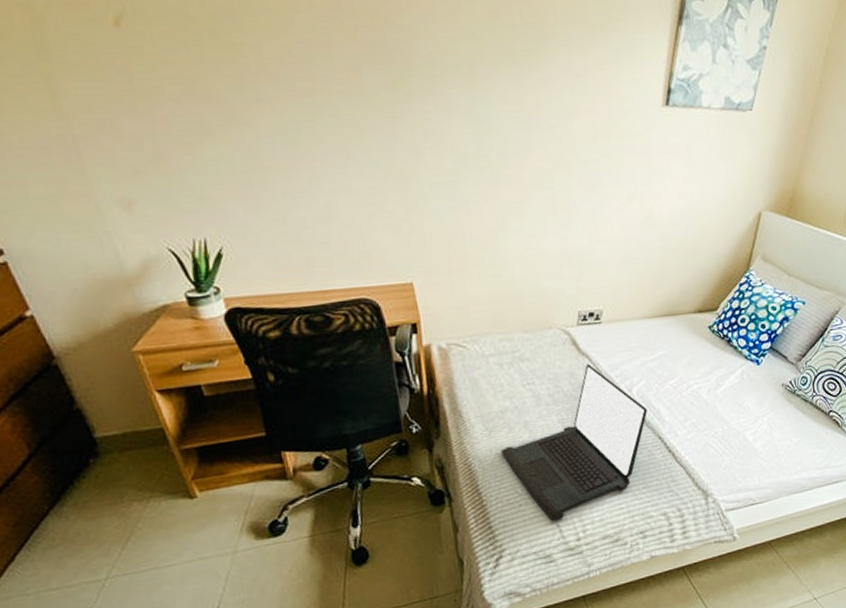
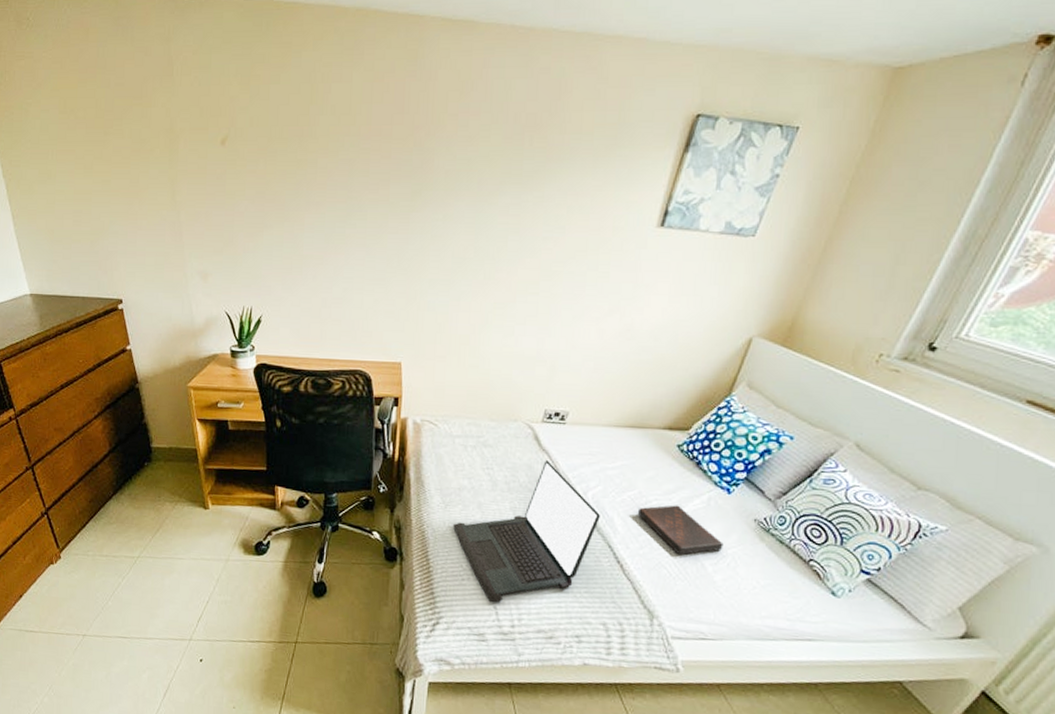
book: none [681,384,759,432] -> present [637,505,724,555]

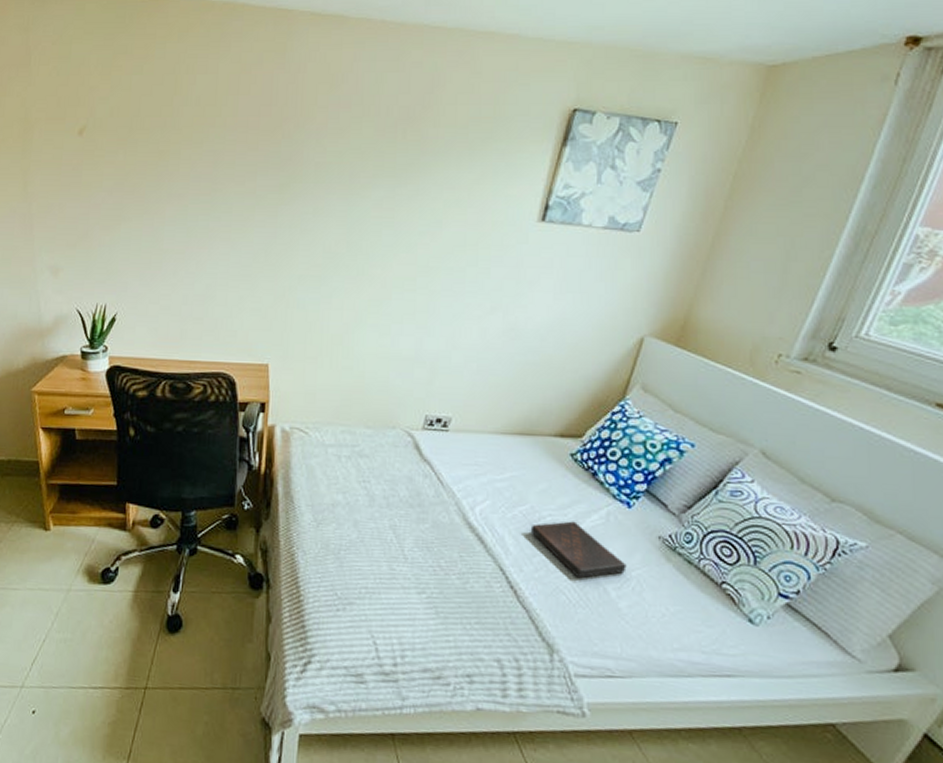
laptop: present [453,461,600,603] -> none [326,472,489,637]

